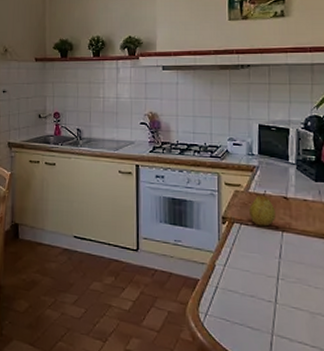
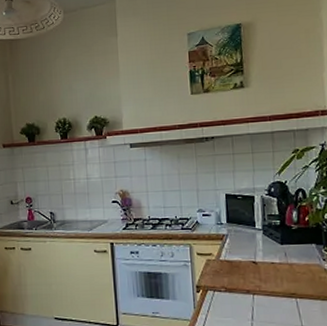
fruit: present [248,189,275,227] -> none [220,256,246,291]

